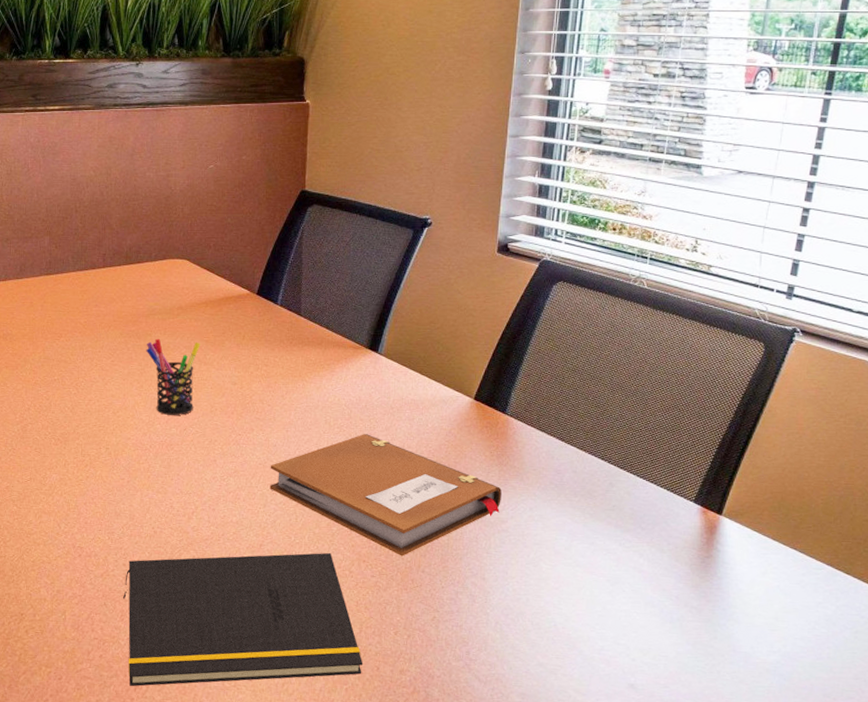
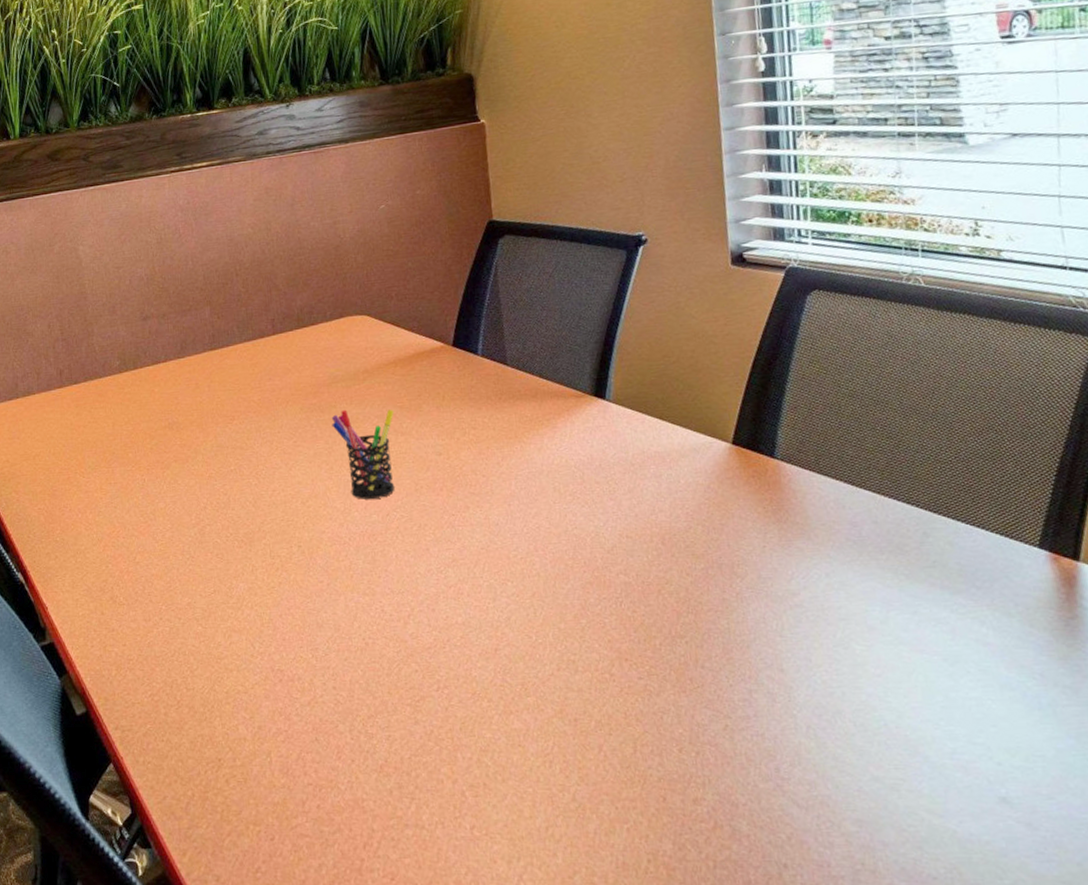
notepad: present [123,553,363,686] -> none [337,653,645,843]
notebook: present [269,434,502,556] -> none [494,499,788,650]

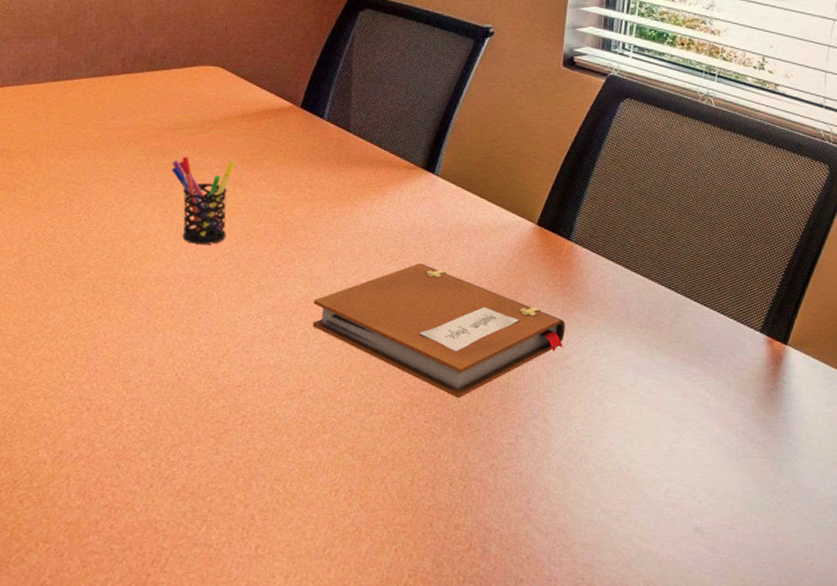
notebook: none [494,499,788,650] -> present [312,263,565,399]

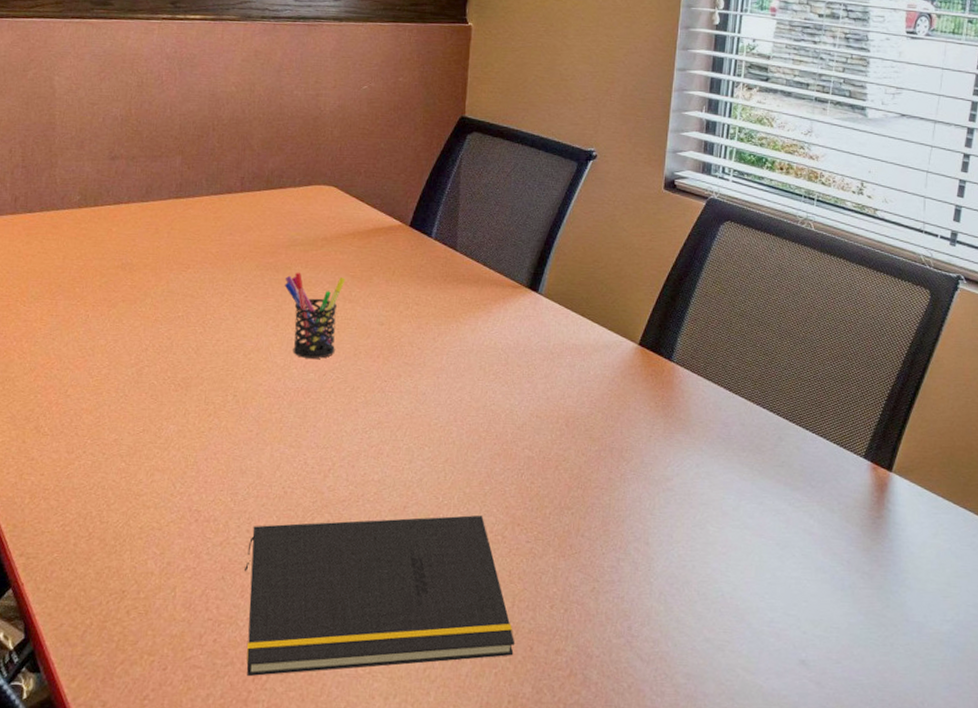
notepad: none [140,397,415,559] -> present [245,515,515,676]
notebook: present [312,263,565,399] -> none [416,381,667,519]

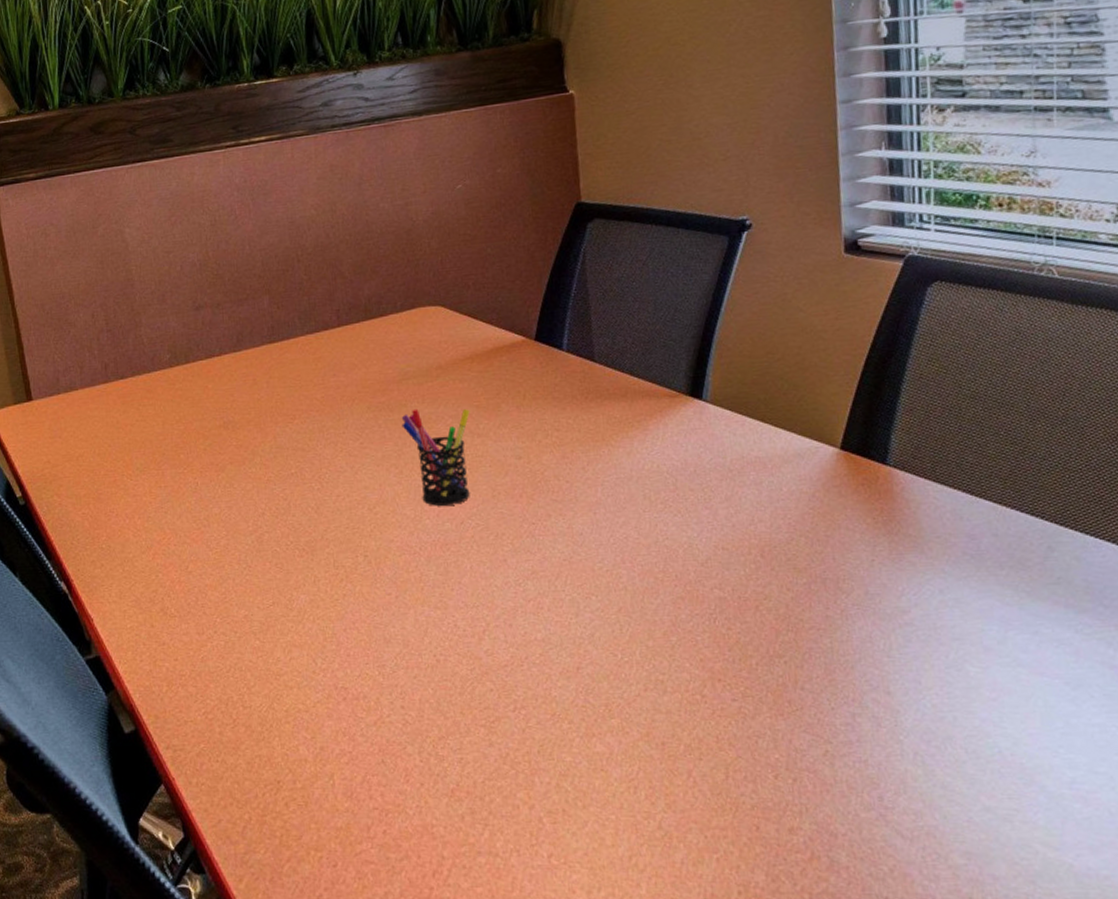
notepad: present [245,515,515,676] -> none [405,673,737,870]

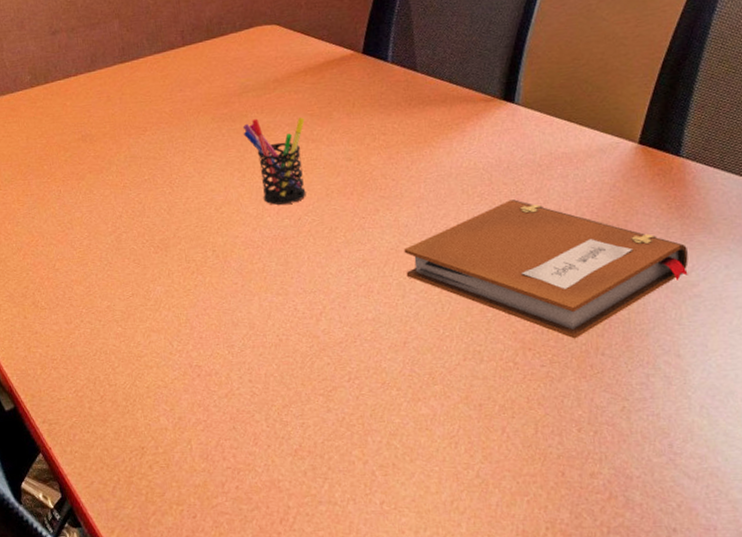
notebook: none [578,508,898,670] -> present [403,199,688,339]

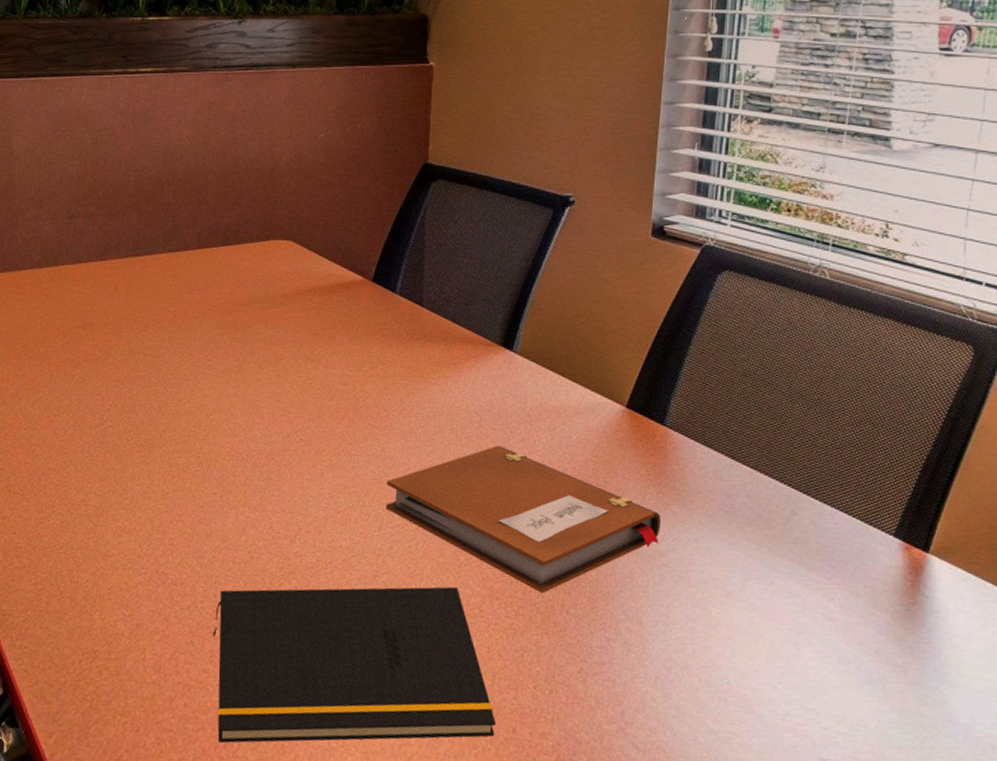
pen holder: present [242,117,306,205] -> none [244,330,307,420]
notepad: none [253,344,545,518] -> present [213,587,497,743]

